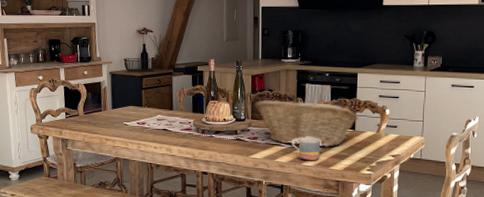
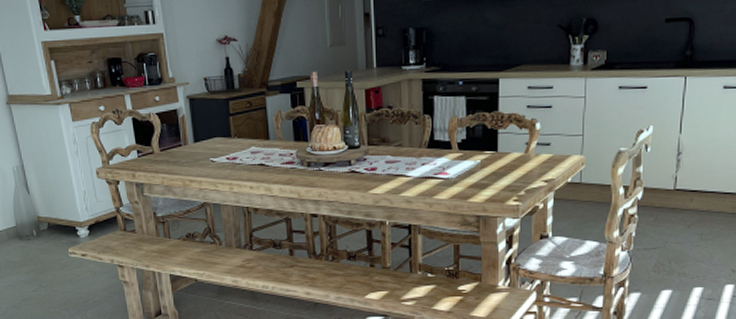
fruit basket: present [255,100,359,147] -> none [371,118,502,176]
mug: present [292,137,320,161] -> none [419,164,455,194]

